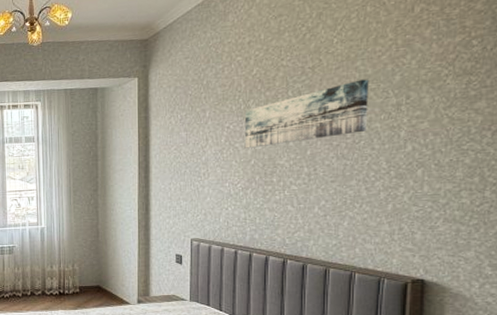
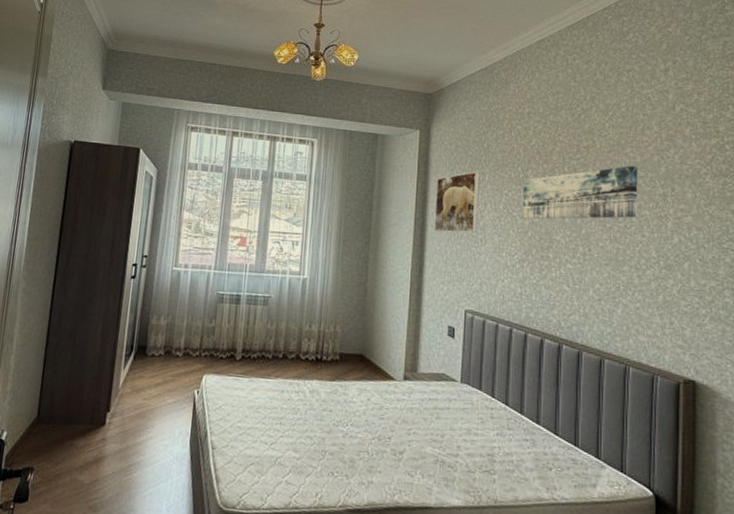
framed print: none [157,110,201,172] -> present [434,172,480,233]

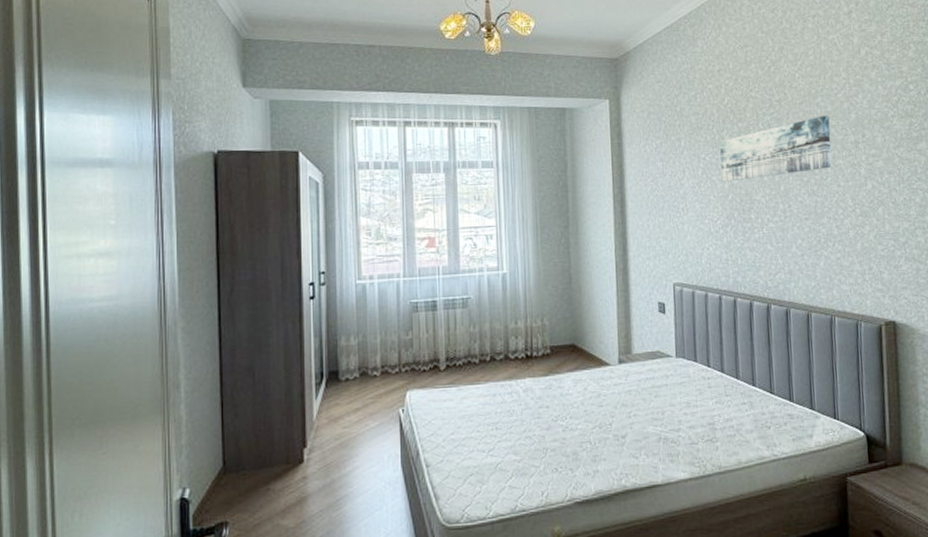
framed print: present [434,172,480,233] -> none [632,138,678,207]

